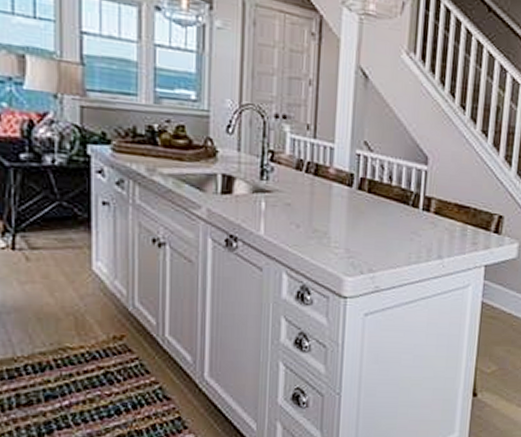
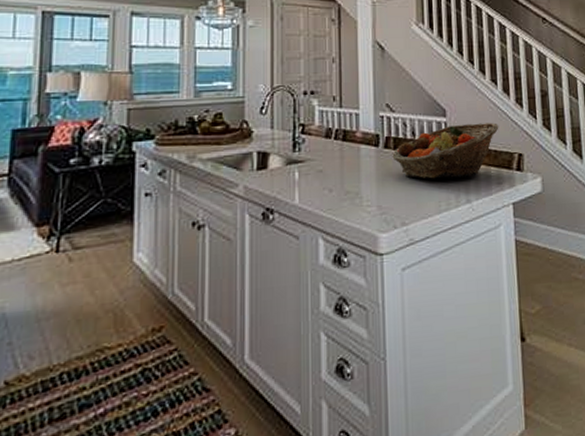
fruit basket: none [365,175,483,233] -> present [392,122,499,179]

